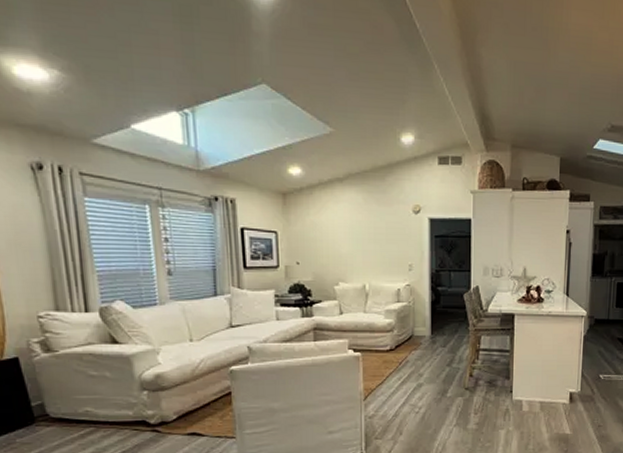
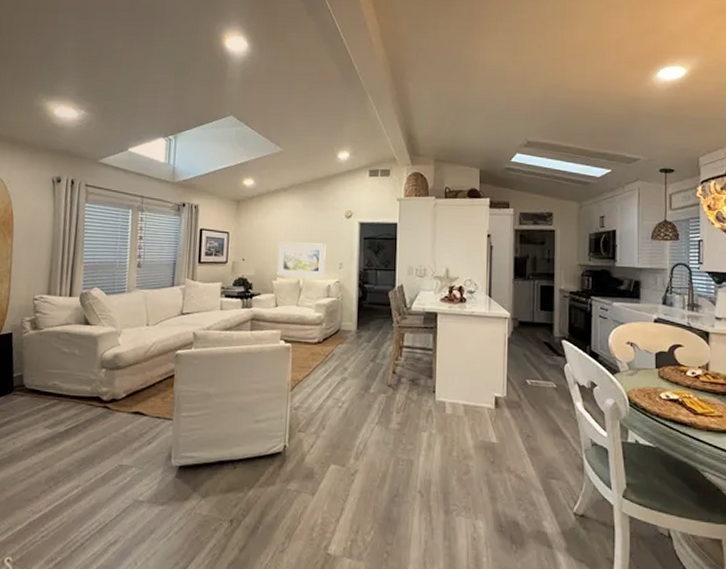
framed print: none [338,242,393,282] -> present [277,242,326,278]

